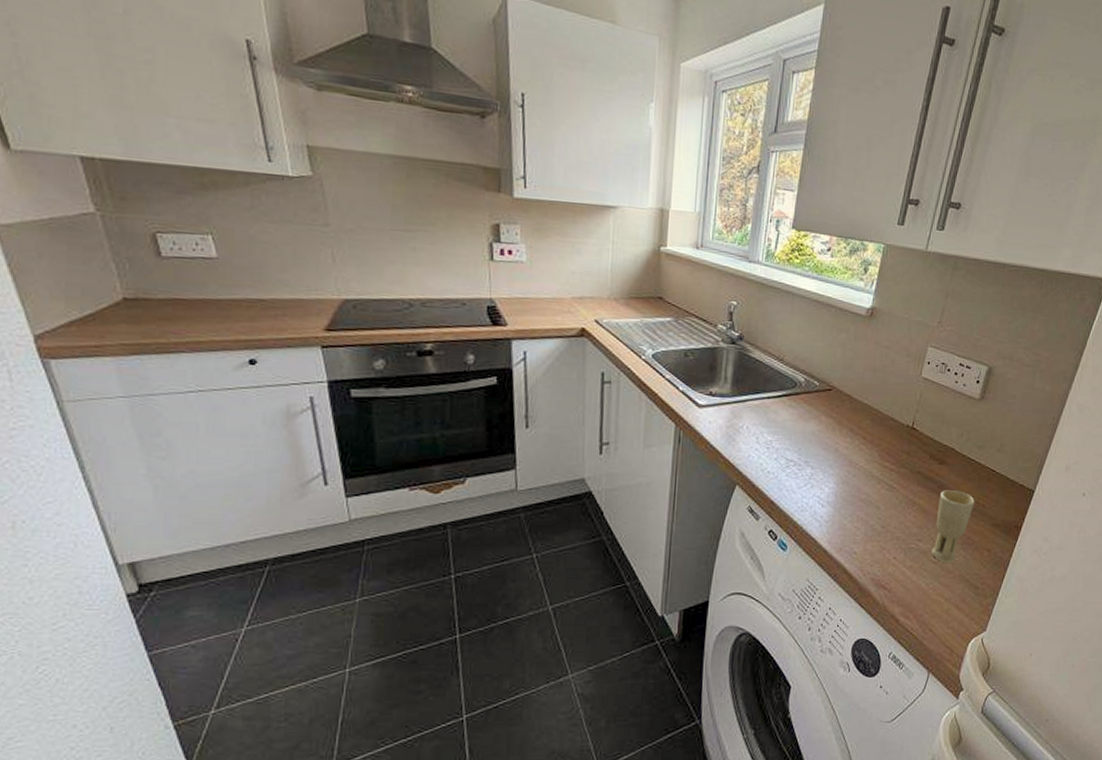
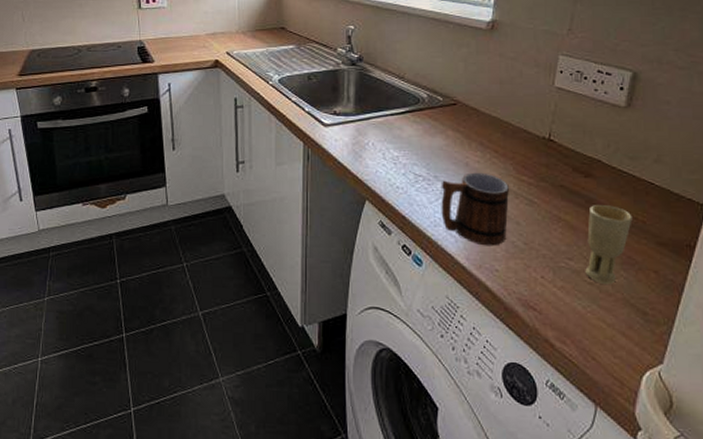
mug: none [808,458,873,530] -> present [441,172,509,246]

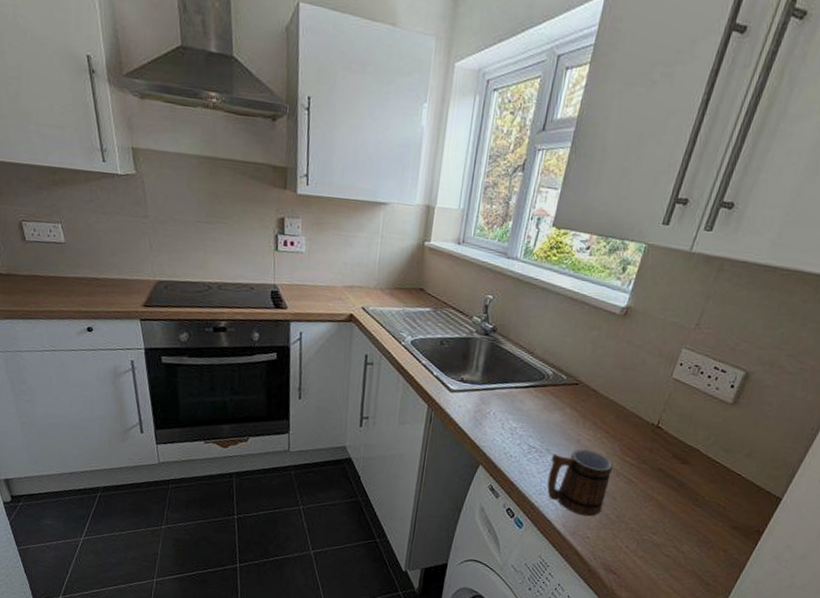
cup: present [585,205,633,284] -> none [664,489,716,558]

